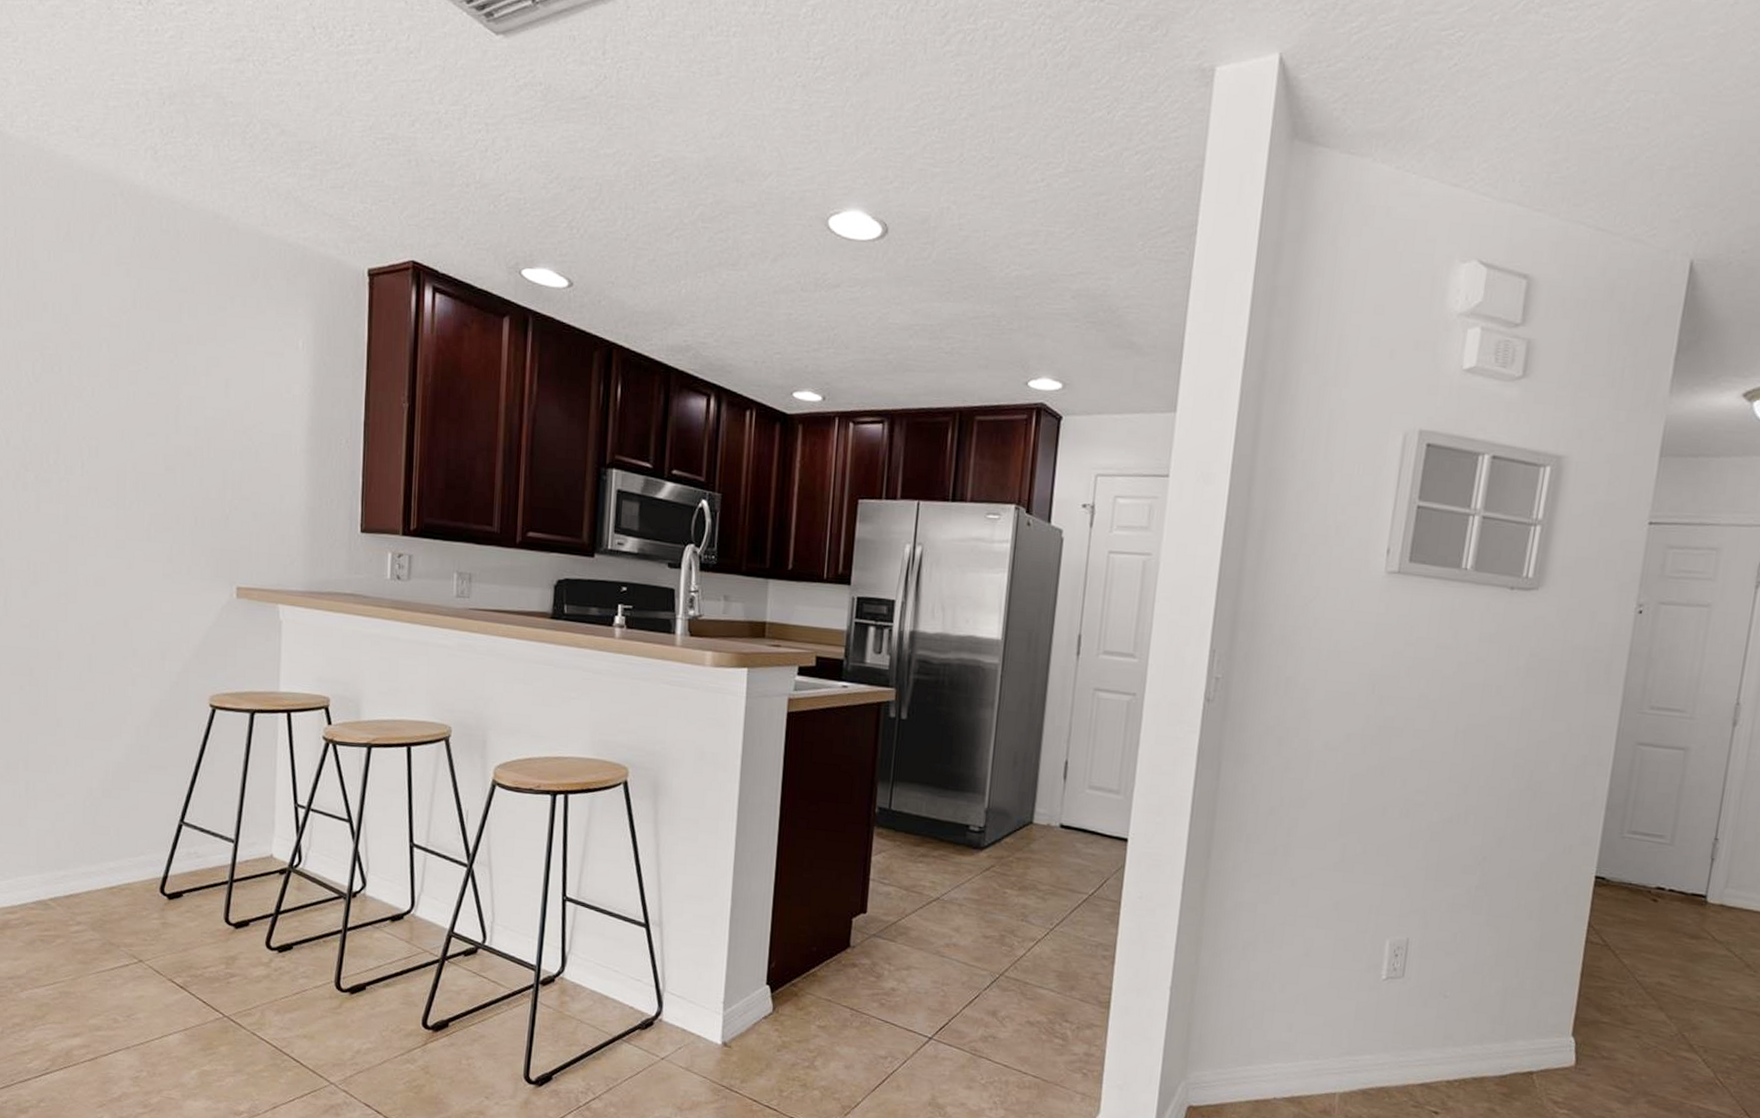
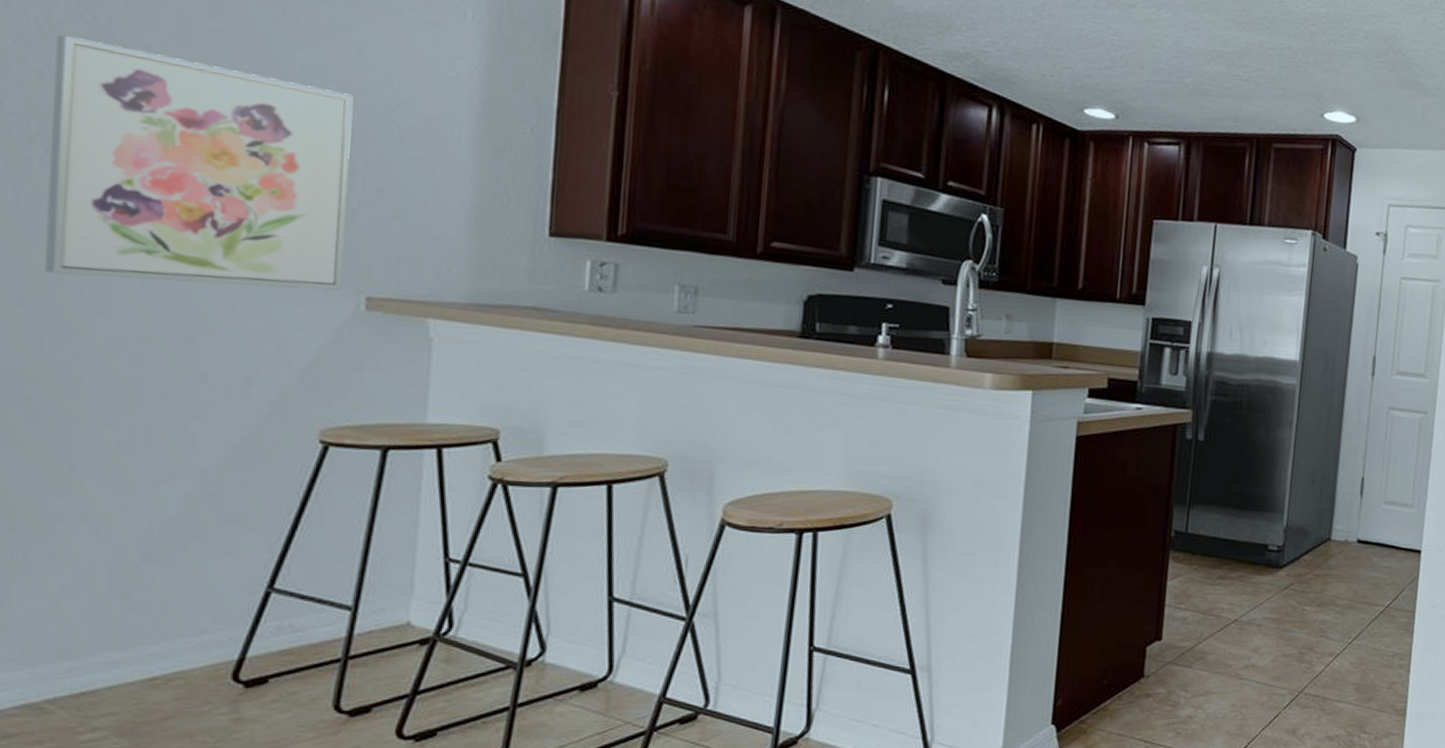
wall art: none [37,384,224,582] -> present [44,34,354,290]

